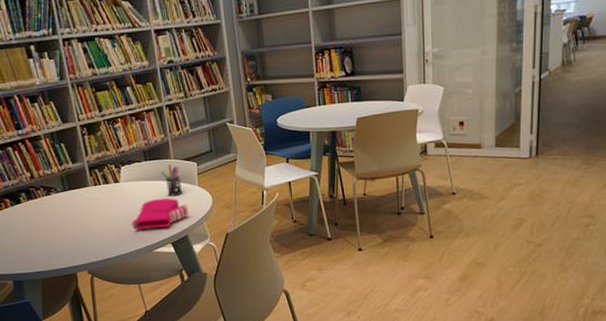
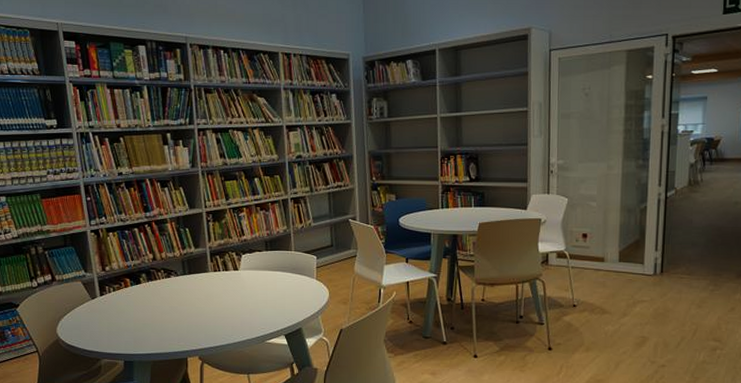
book: present [132,198,189,230] -> none [247,289,305,319]
pen holder: present [161,164,182,196] -> none [281,256,300,288]

